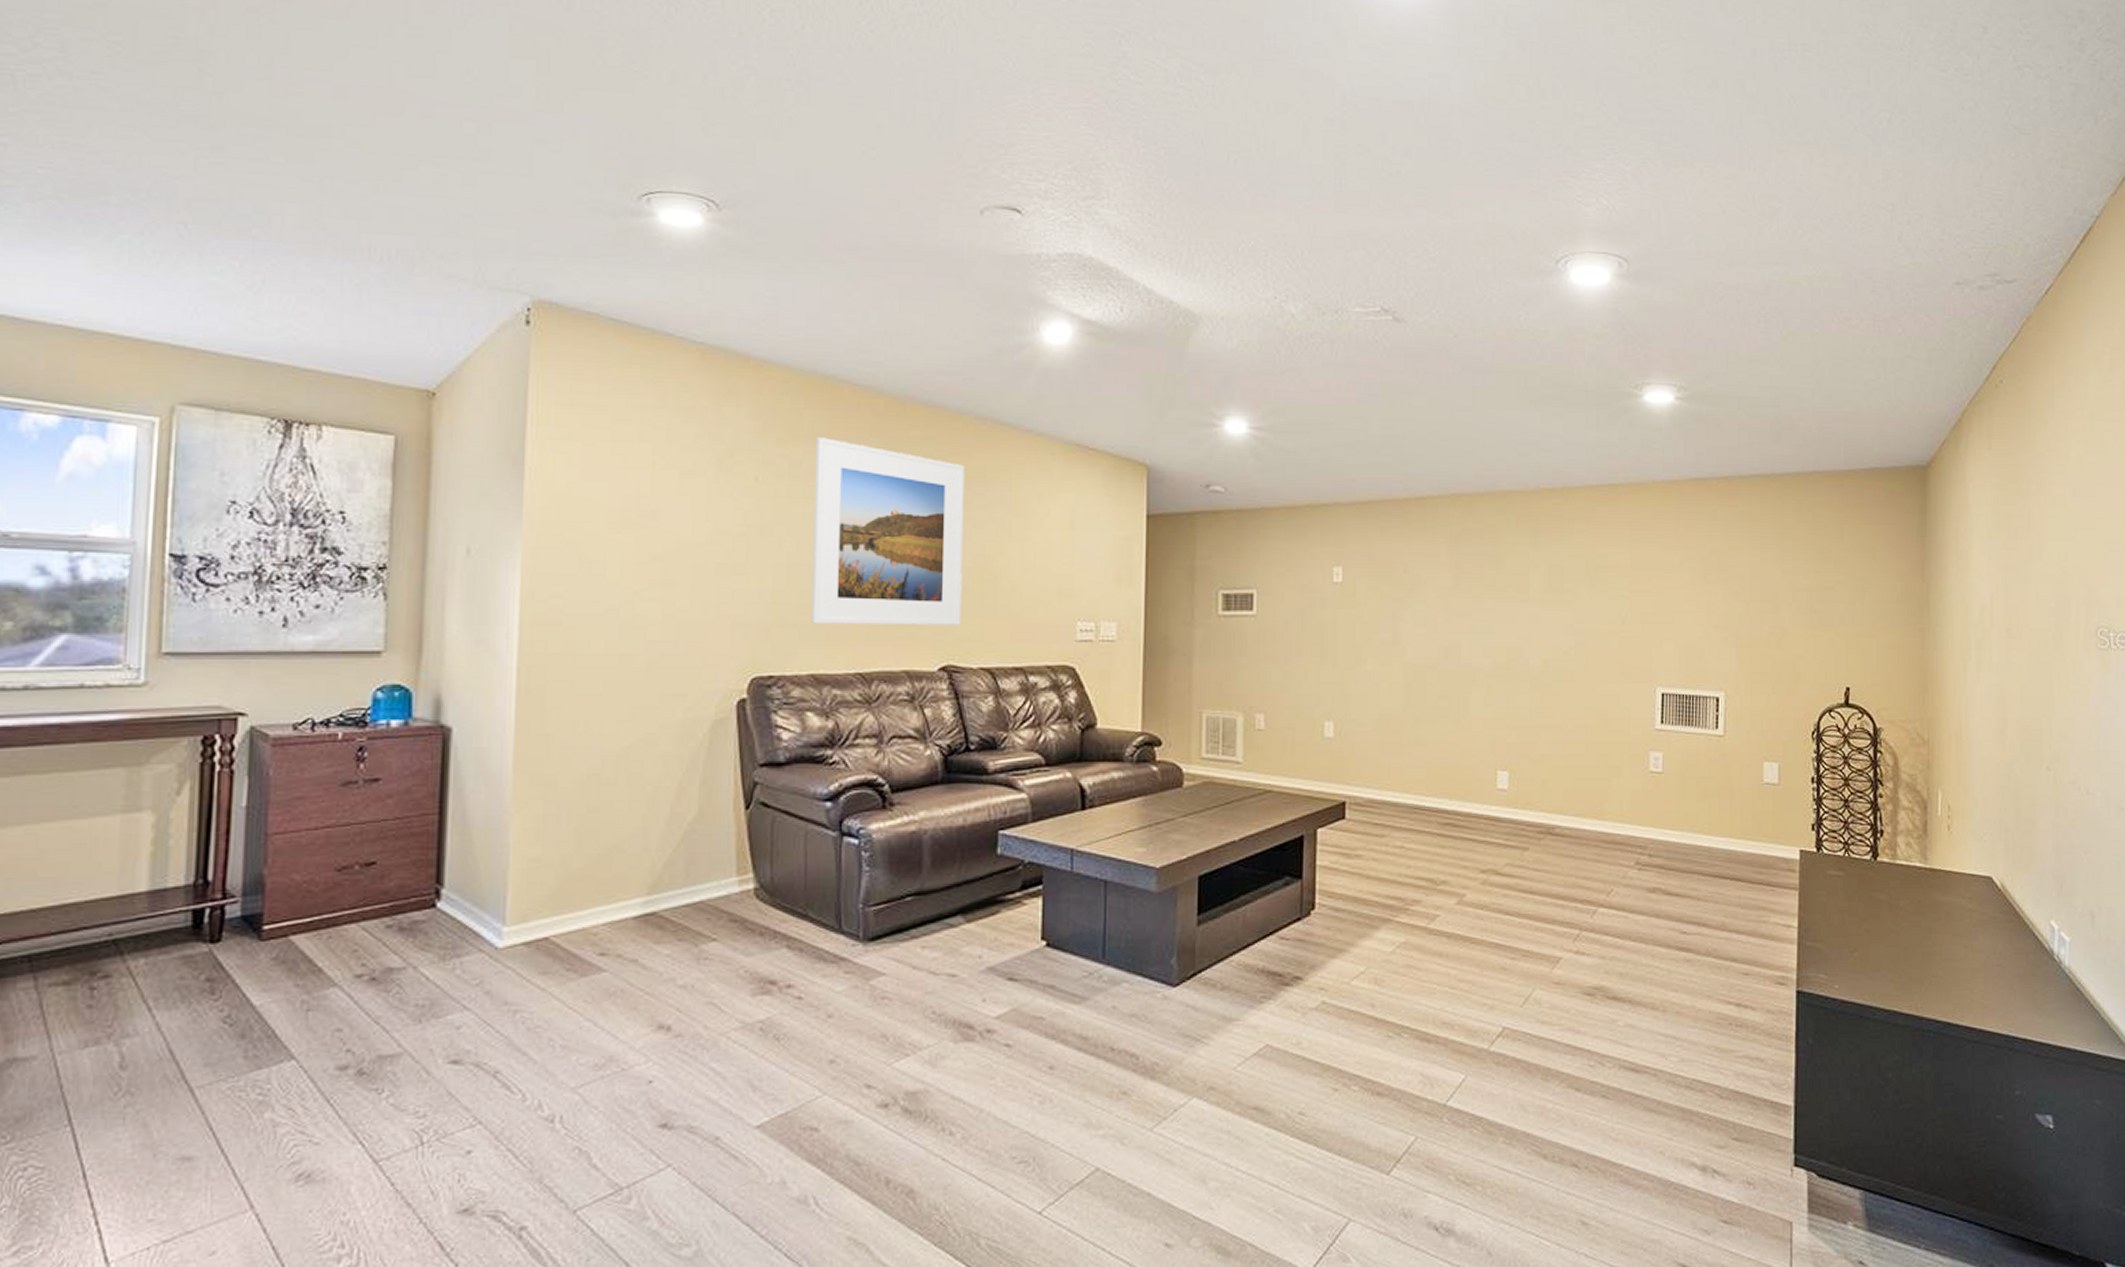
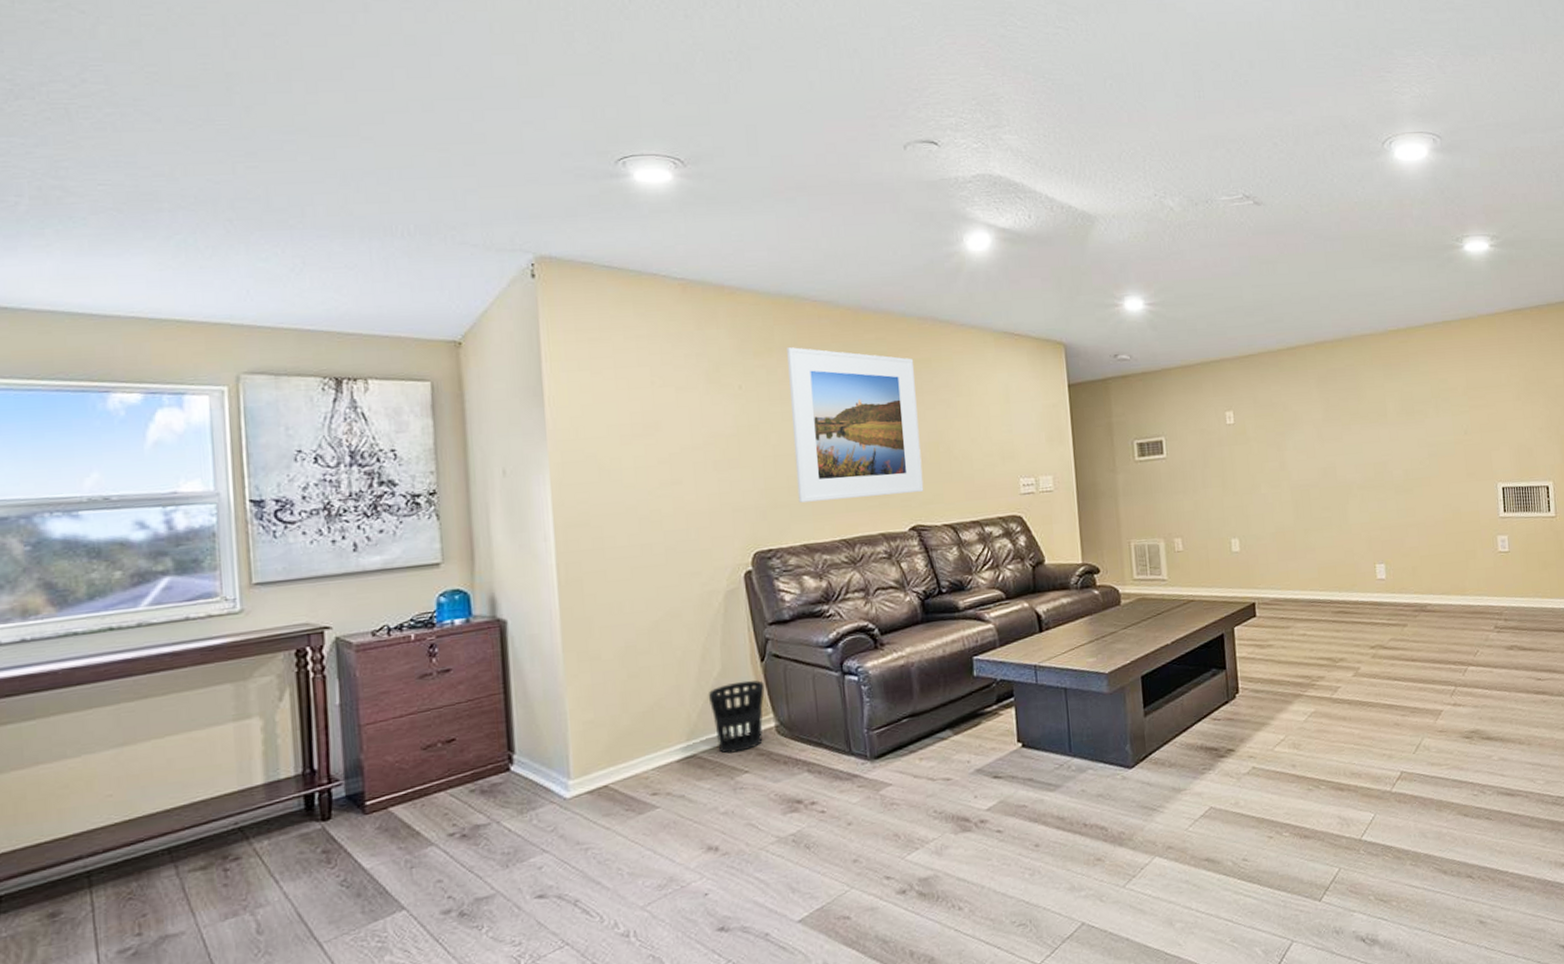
wastebasket: none [678,830,746,915] -> present [708,680,765,754]

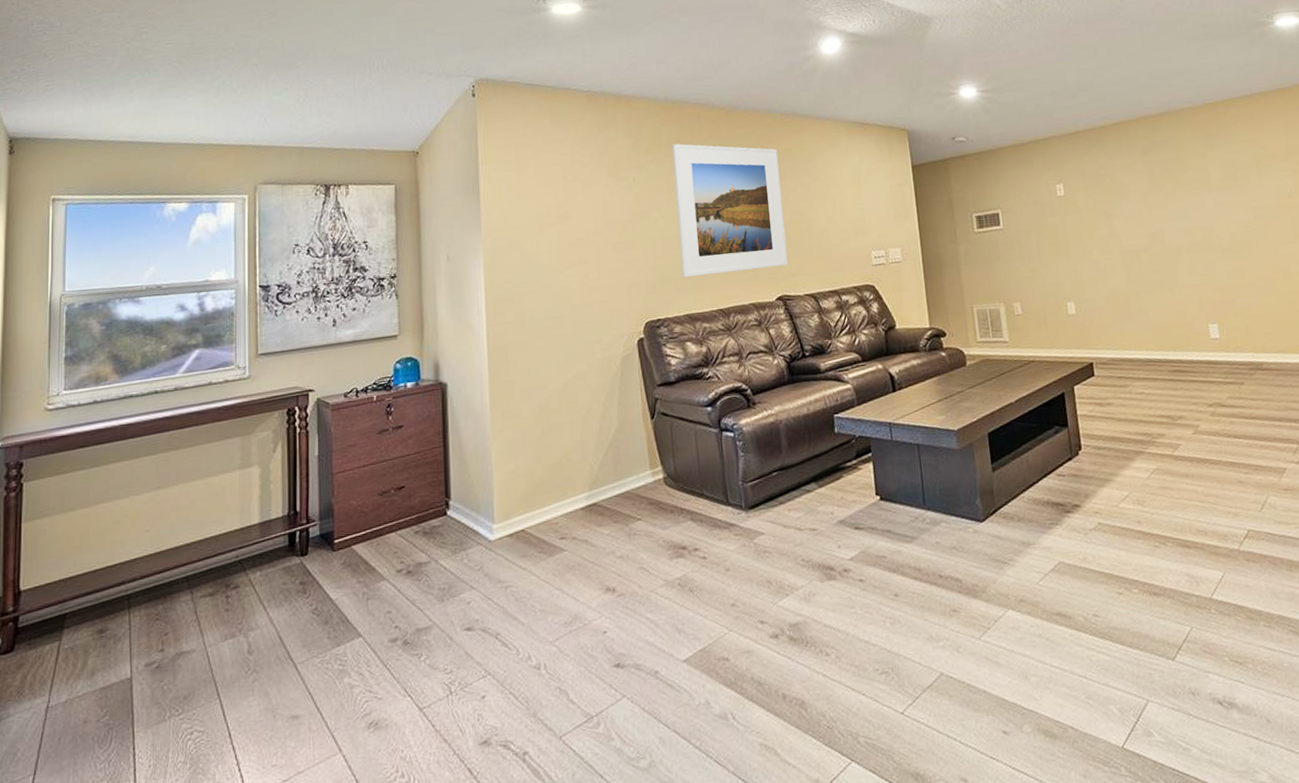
wastebasket: present [708,680,765,754] -> none [607,436,654,503]

